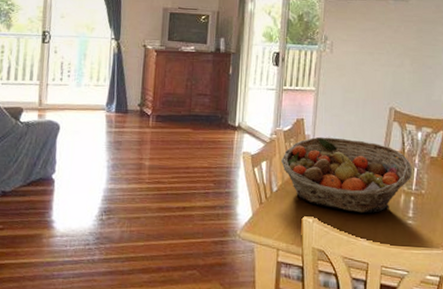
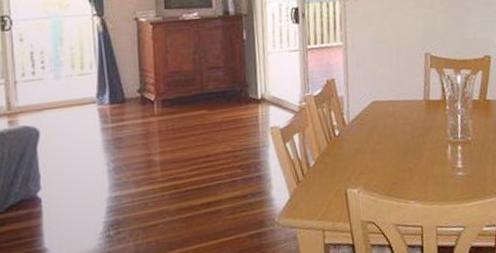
fruit basket: present [281,136,412,214] -> none [315,93,456,174]

